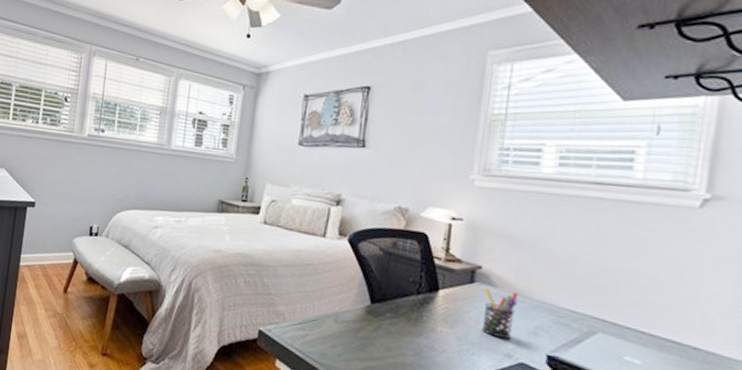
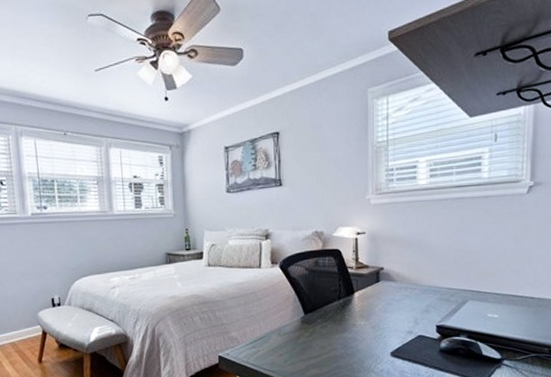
pen holder: present [481,287,519,339] -> none [387,282,412,320]

